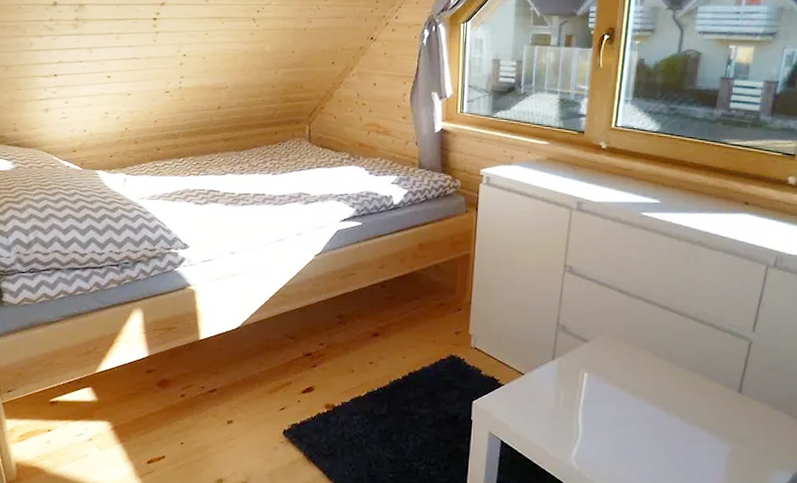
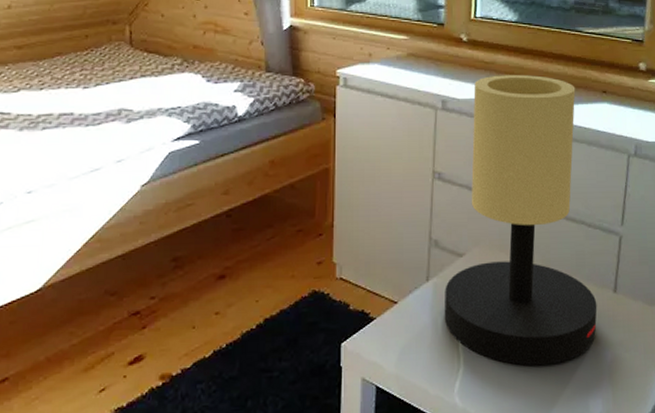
table lamp: none [566,181,719,448] -> present [444,75,597,366]

